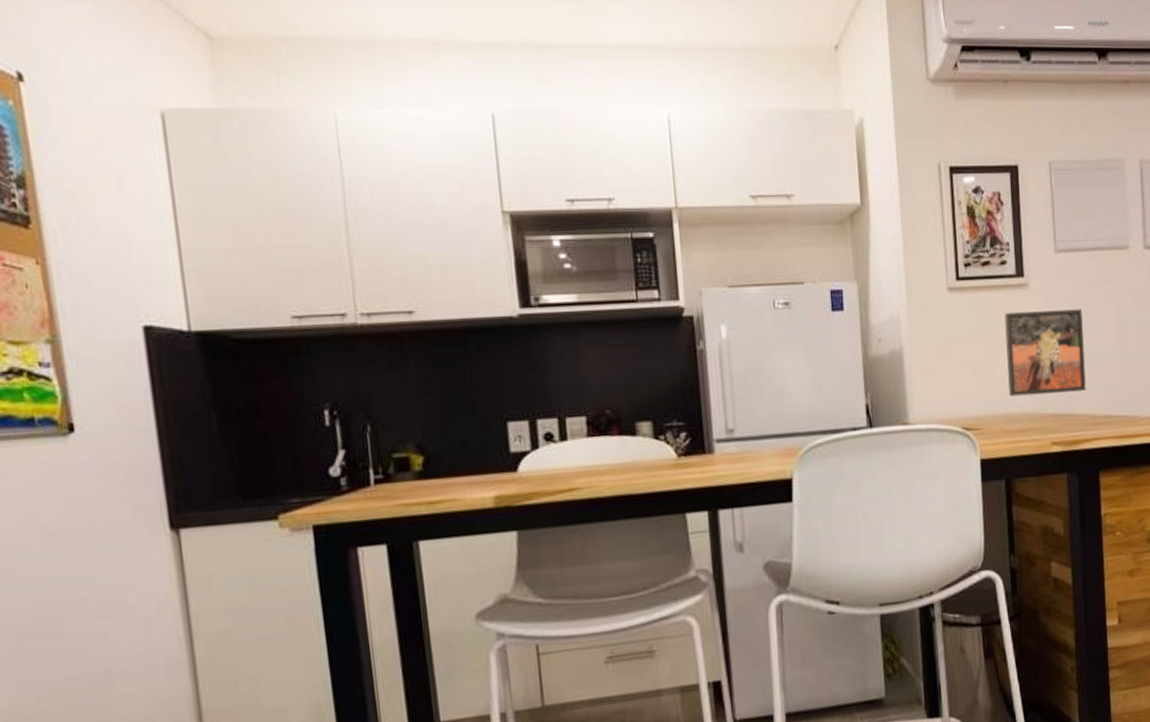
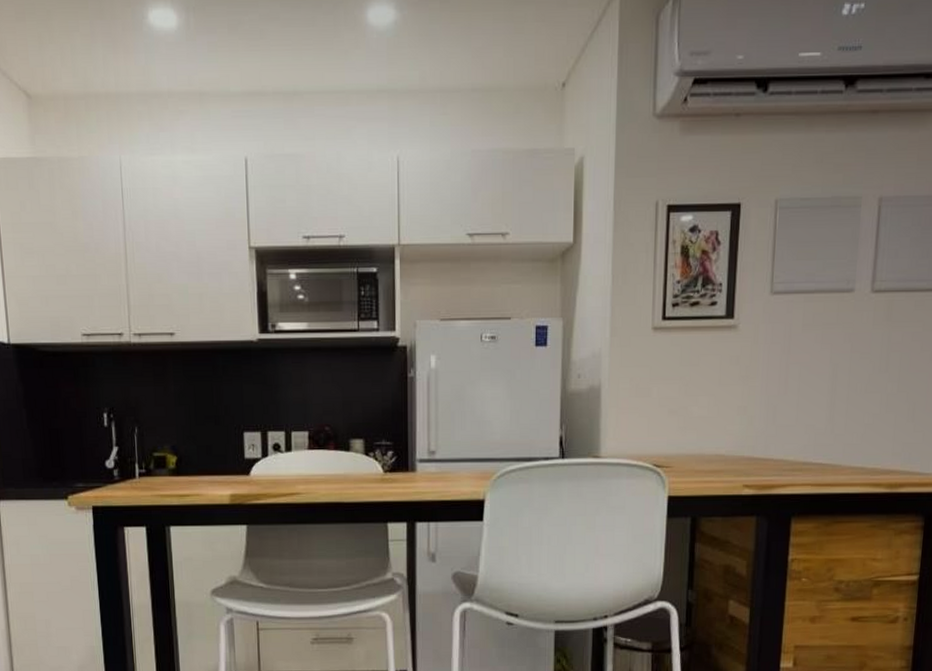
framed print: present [1004,309,1086,397] -> none [705,353,793,437]

